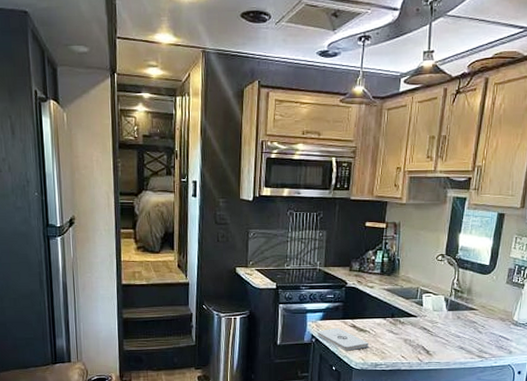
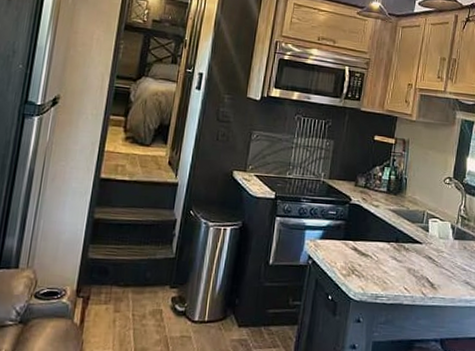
notepad: present [318,327,369,351] -> none [315,249,370,278]

